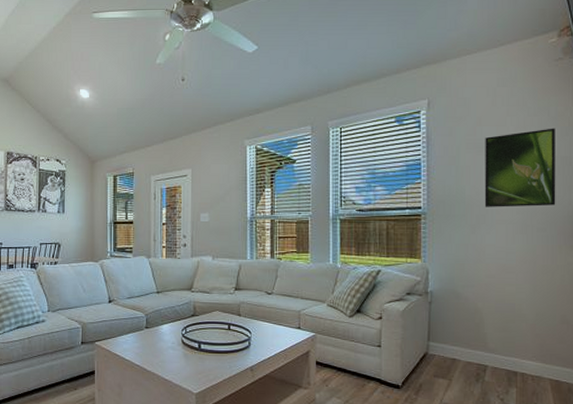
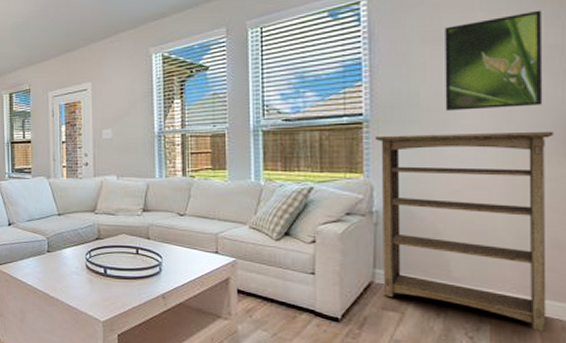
bookshelf: none [430,226,564,393] -> present [374,132,554,332]

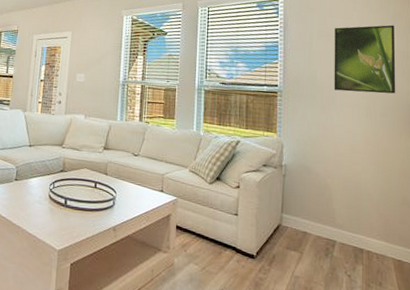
bookshelf: present [374,132,554,332] -> none [285,104,403,273]

